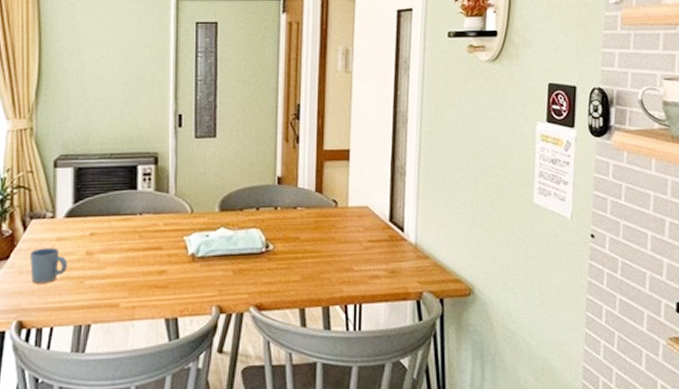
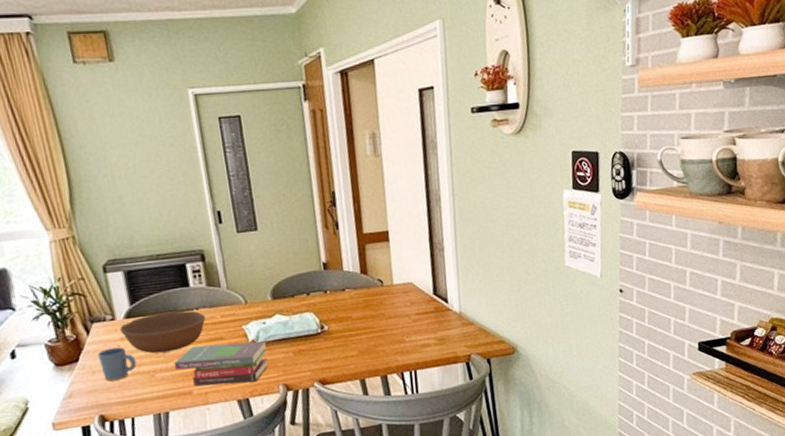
bowl: none [57,214,148,258] -> present [119,310,206,354]
books: none [106,253,205,300] -> present [174,341,269,386]

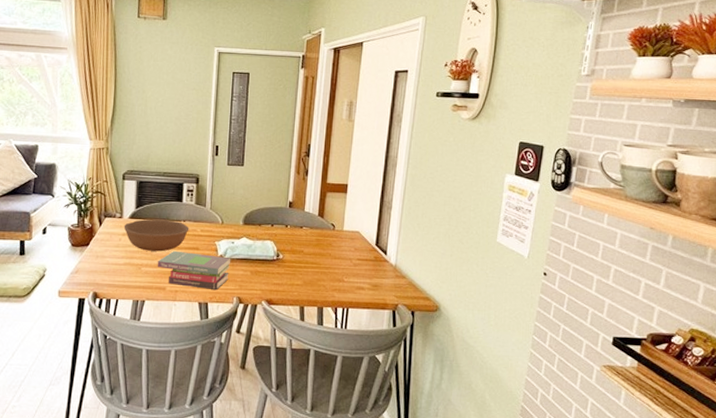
mug: present [98,347,137,381] -> none [103,240,130,267]

